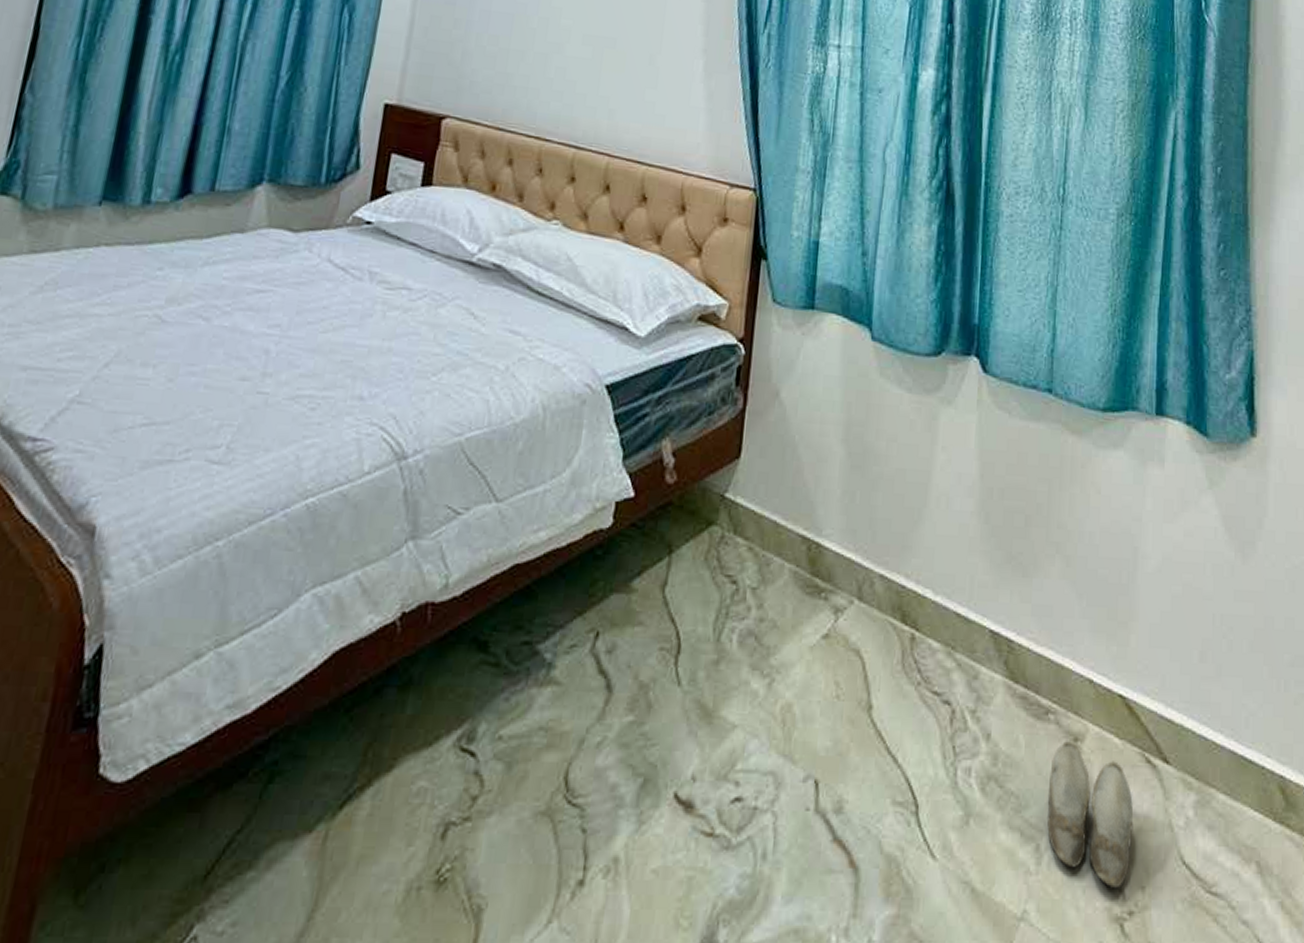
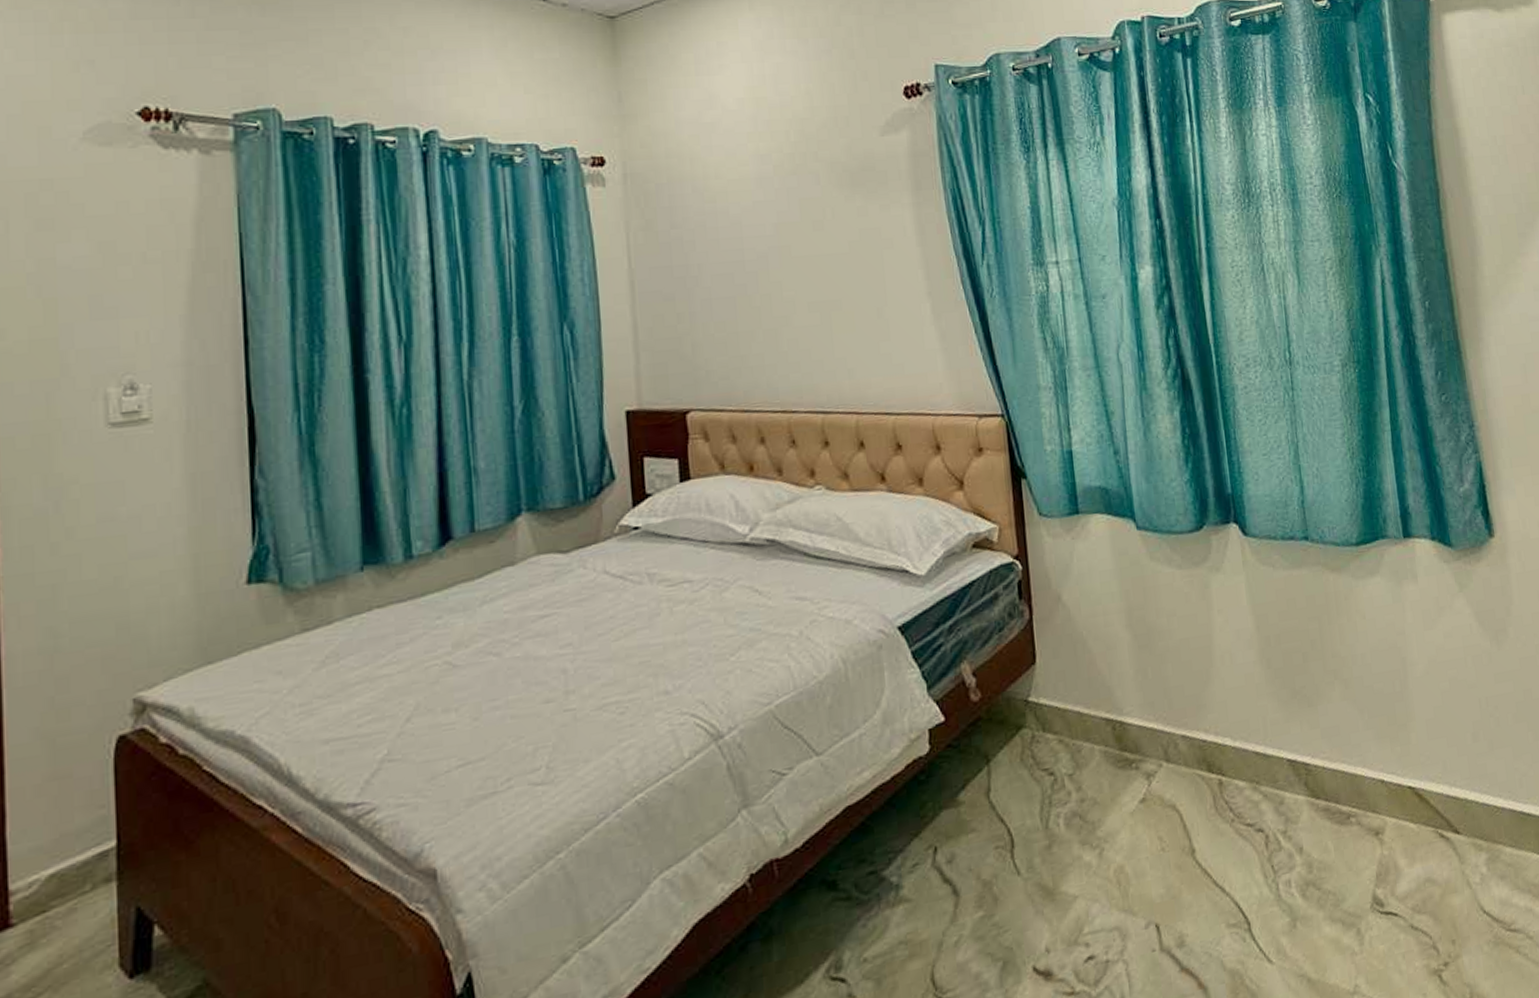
slippers: present [1046,741,1134,889] -> none [1359,836,1439,949]

